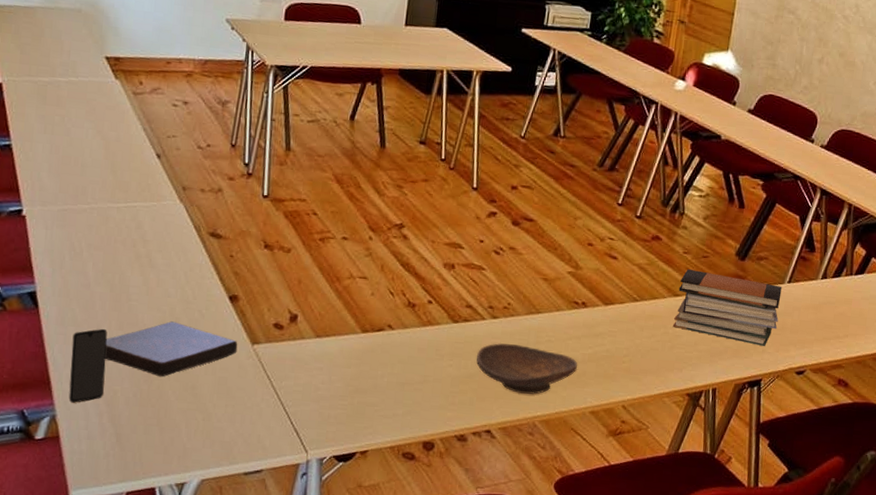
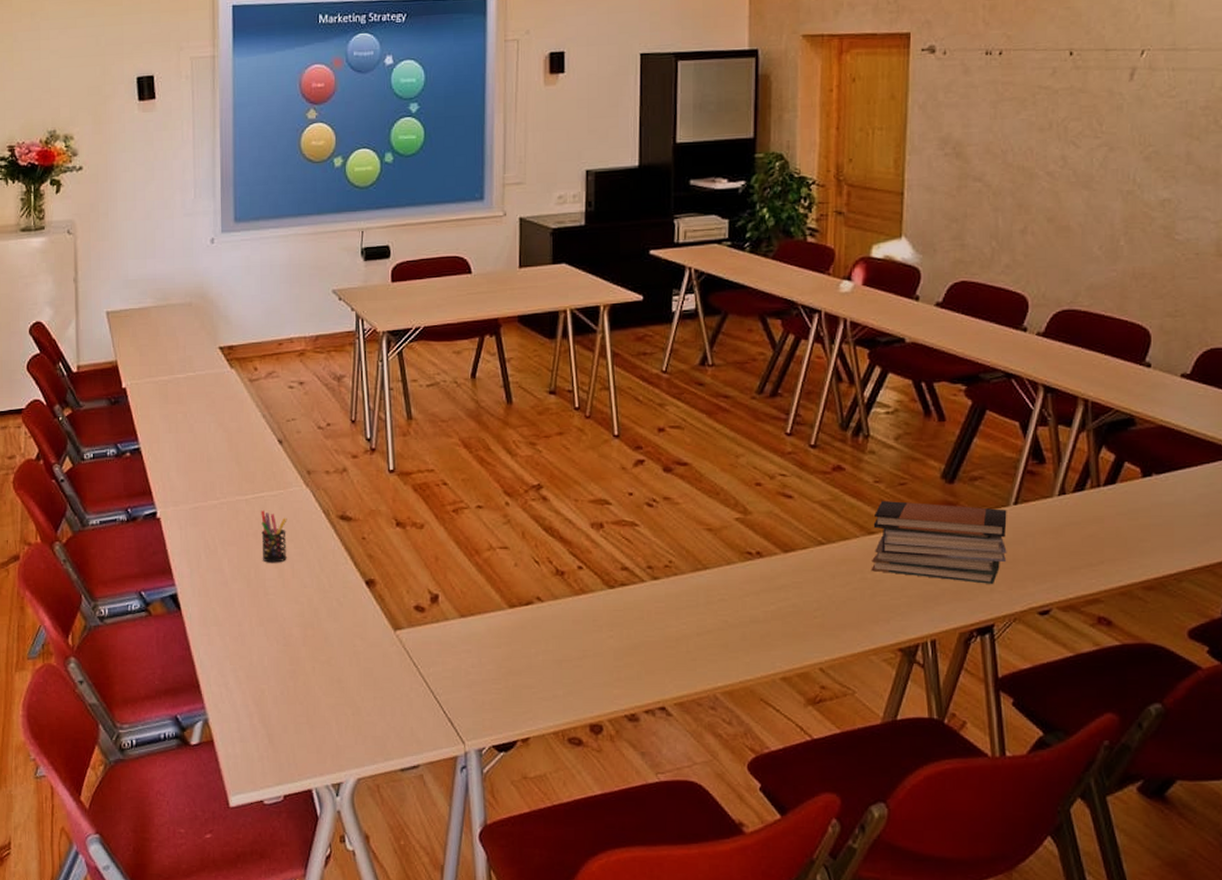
smartphone: present [68,328,107,403] -> none [216,626,251,705]
book: present [104,321,238,377] -> none [248,613,380,672]
pen holder: none [128,219,158,271] -> present [261,510,287,563]
decorative bowl: present [476,343,578,395] -> none [639,607,760,664]

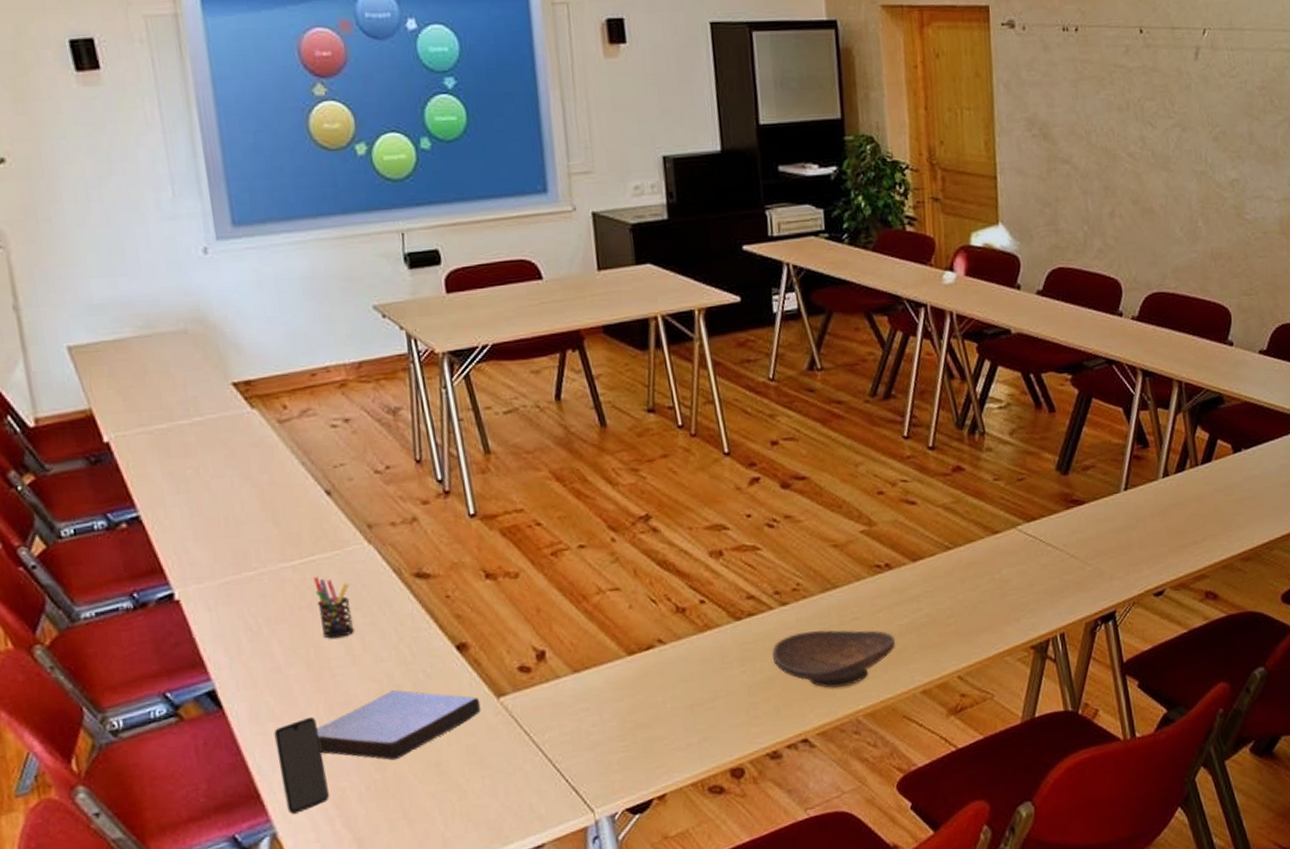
smartphone: none [216,626,251,705] -> present [274,716,329,814]
book: none [248,613,380,672] -> present [316,690,481,761]
decorative bowl: none [639,607,760,664] -> present [771,630,896,689]
book stack: present [871,501,1007,584] -> none [996,496,1122,572]

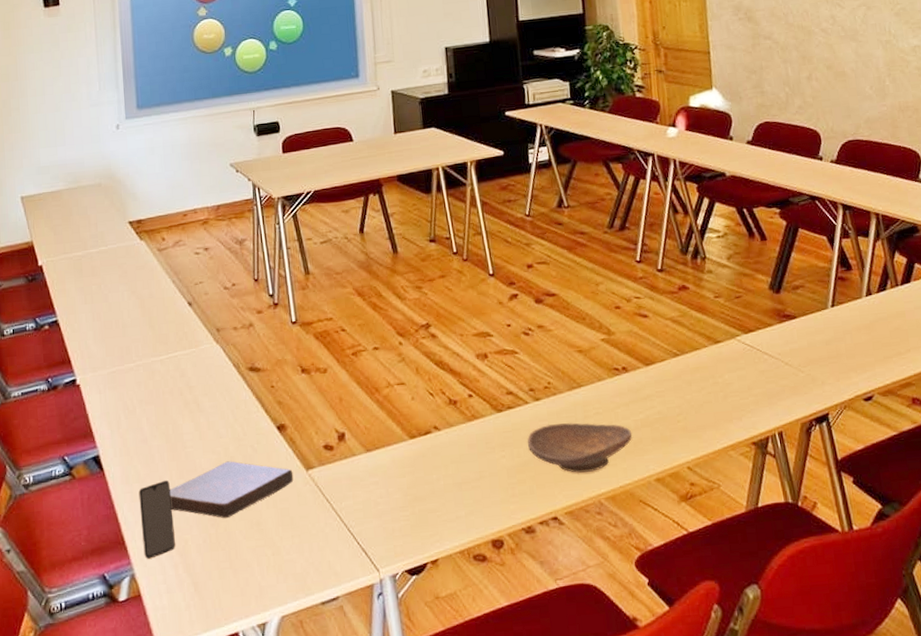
pen holder: present [313,577,354,638] -> none [175,369,202,418]

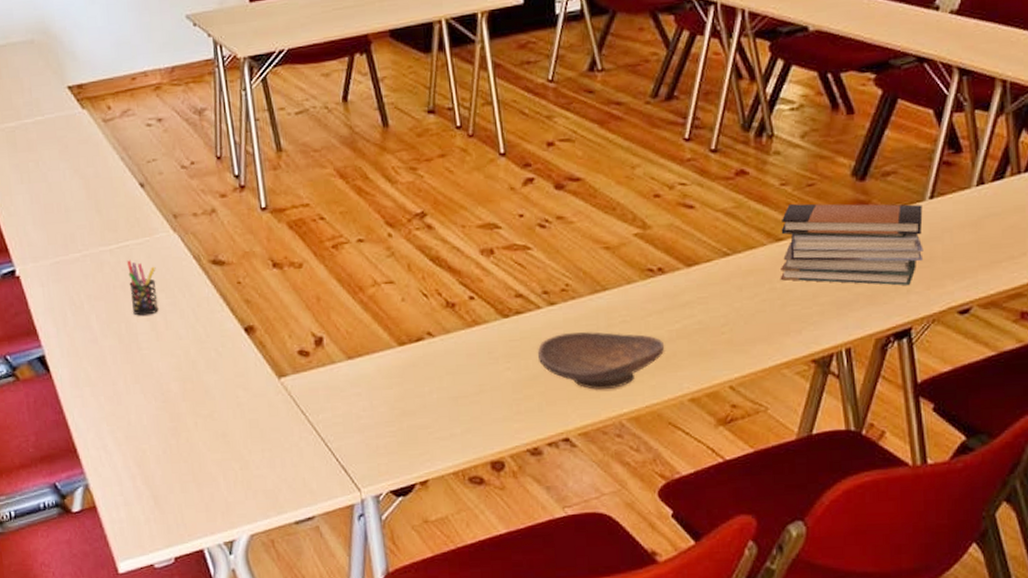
smartphone: present [138,480,175,559] -> none [90,384,132,469]
book: present [169,461,294,519] -> none [124,365,264,429]
pen holder: none [175,369,202,418] -> present [127,260,159,316]
book stack: none [718,312,832,378] -> present [780,203,924,286]

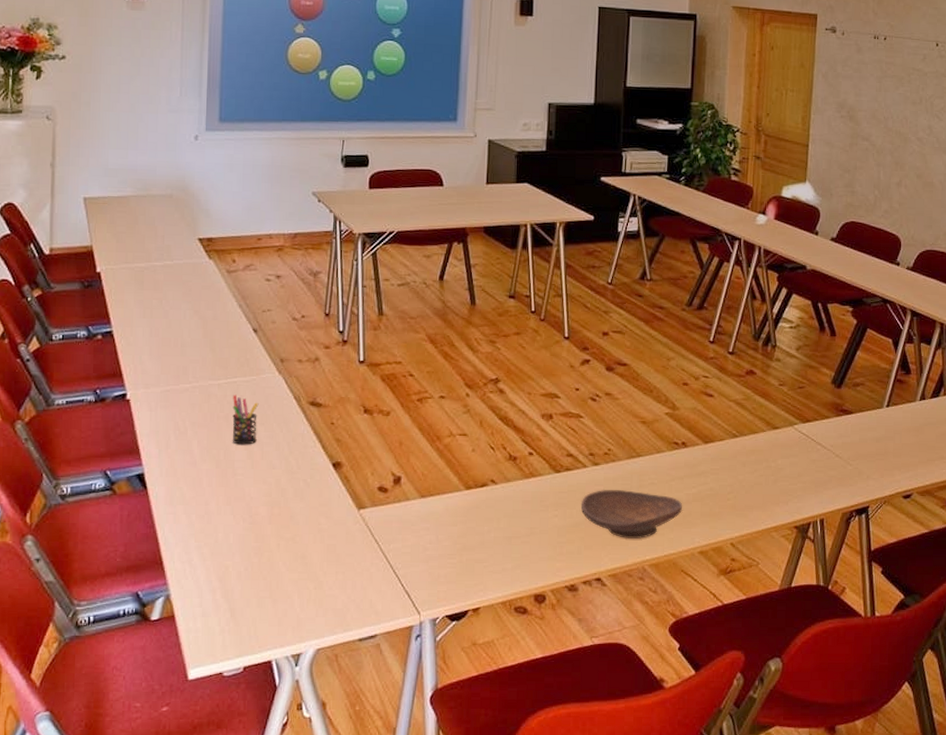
book stack: present [780,203,924,286] -> none [774,401,881,472]

